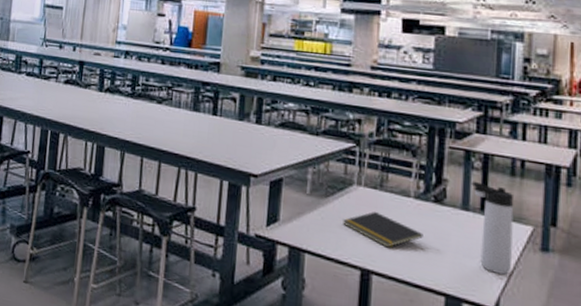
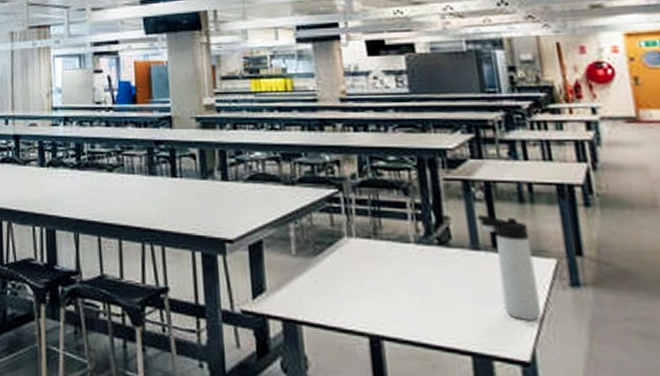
notepad: present [343,211,424,248] -> none [339,264,434,306]

